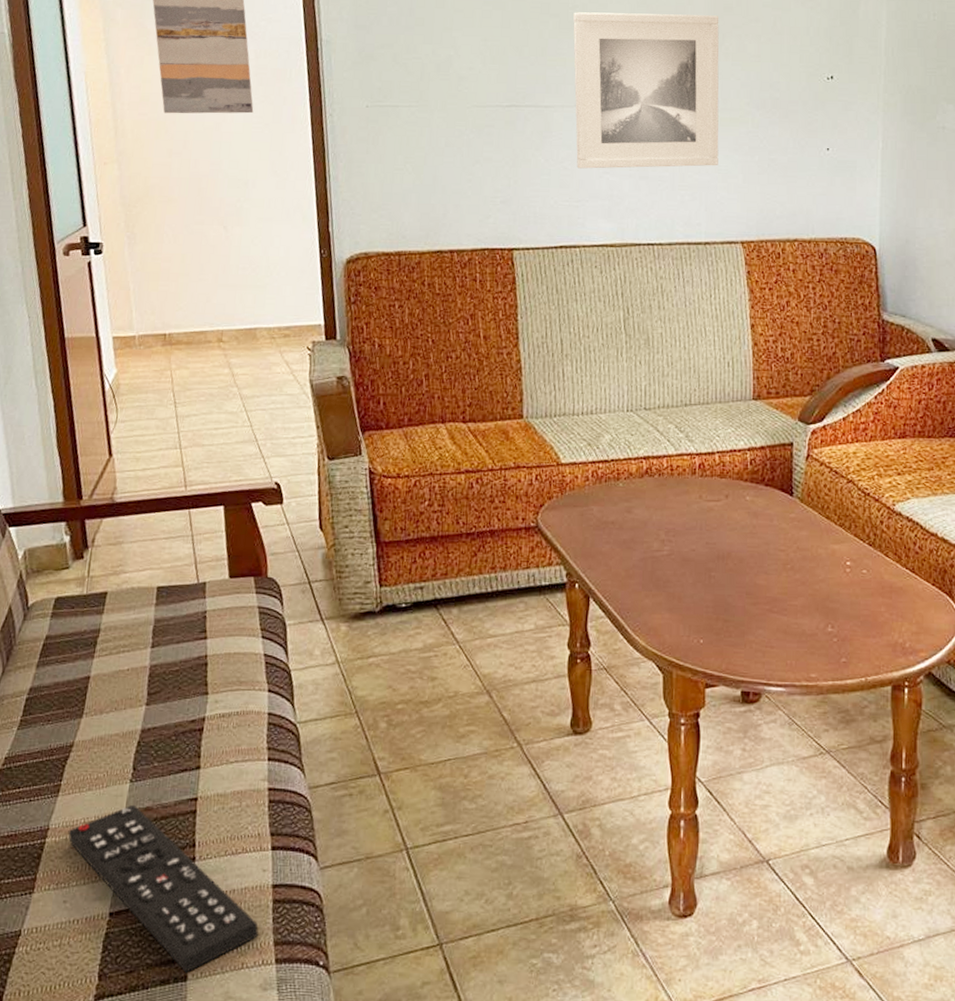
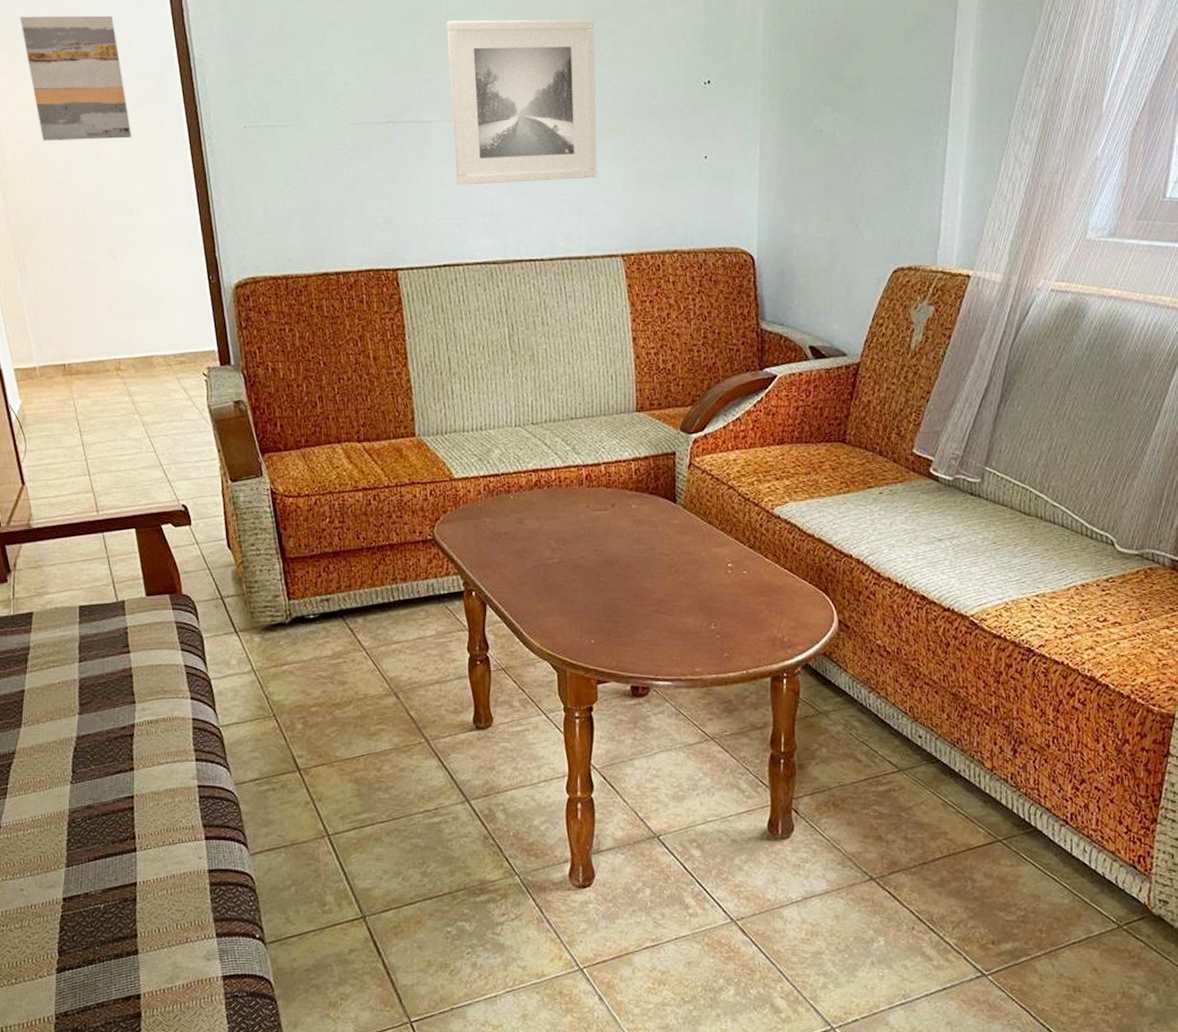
remote control: present [68,804,259,973] -> none [18,803,200,947]

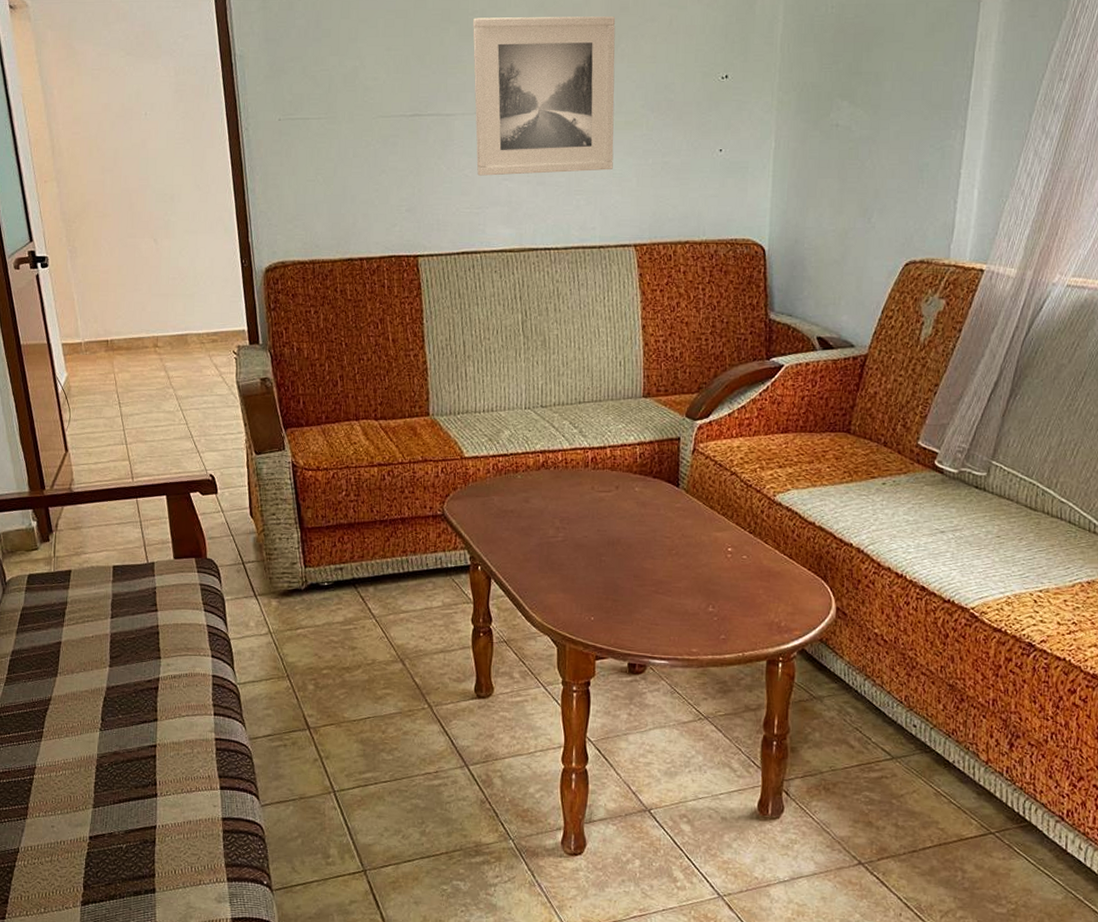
wall art: present [20,15,132,141] -> none [78,14,176,132]

